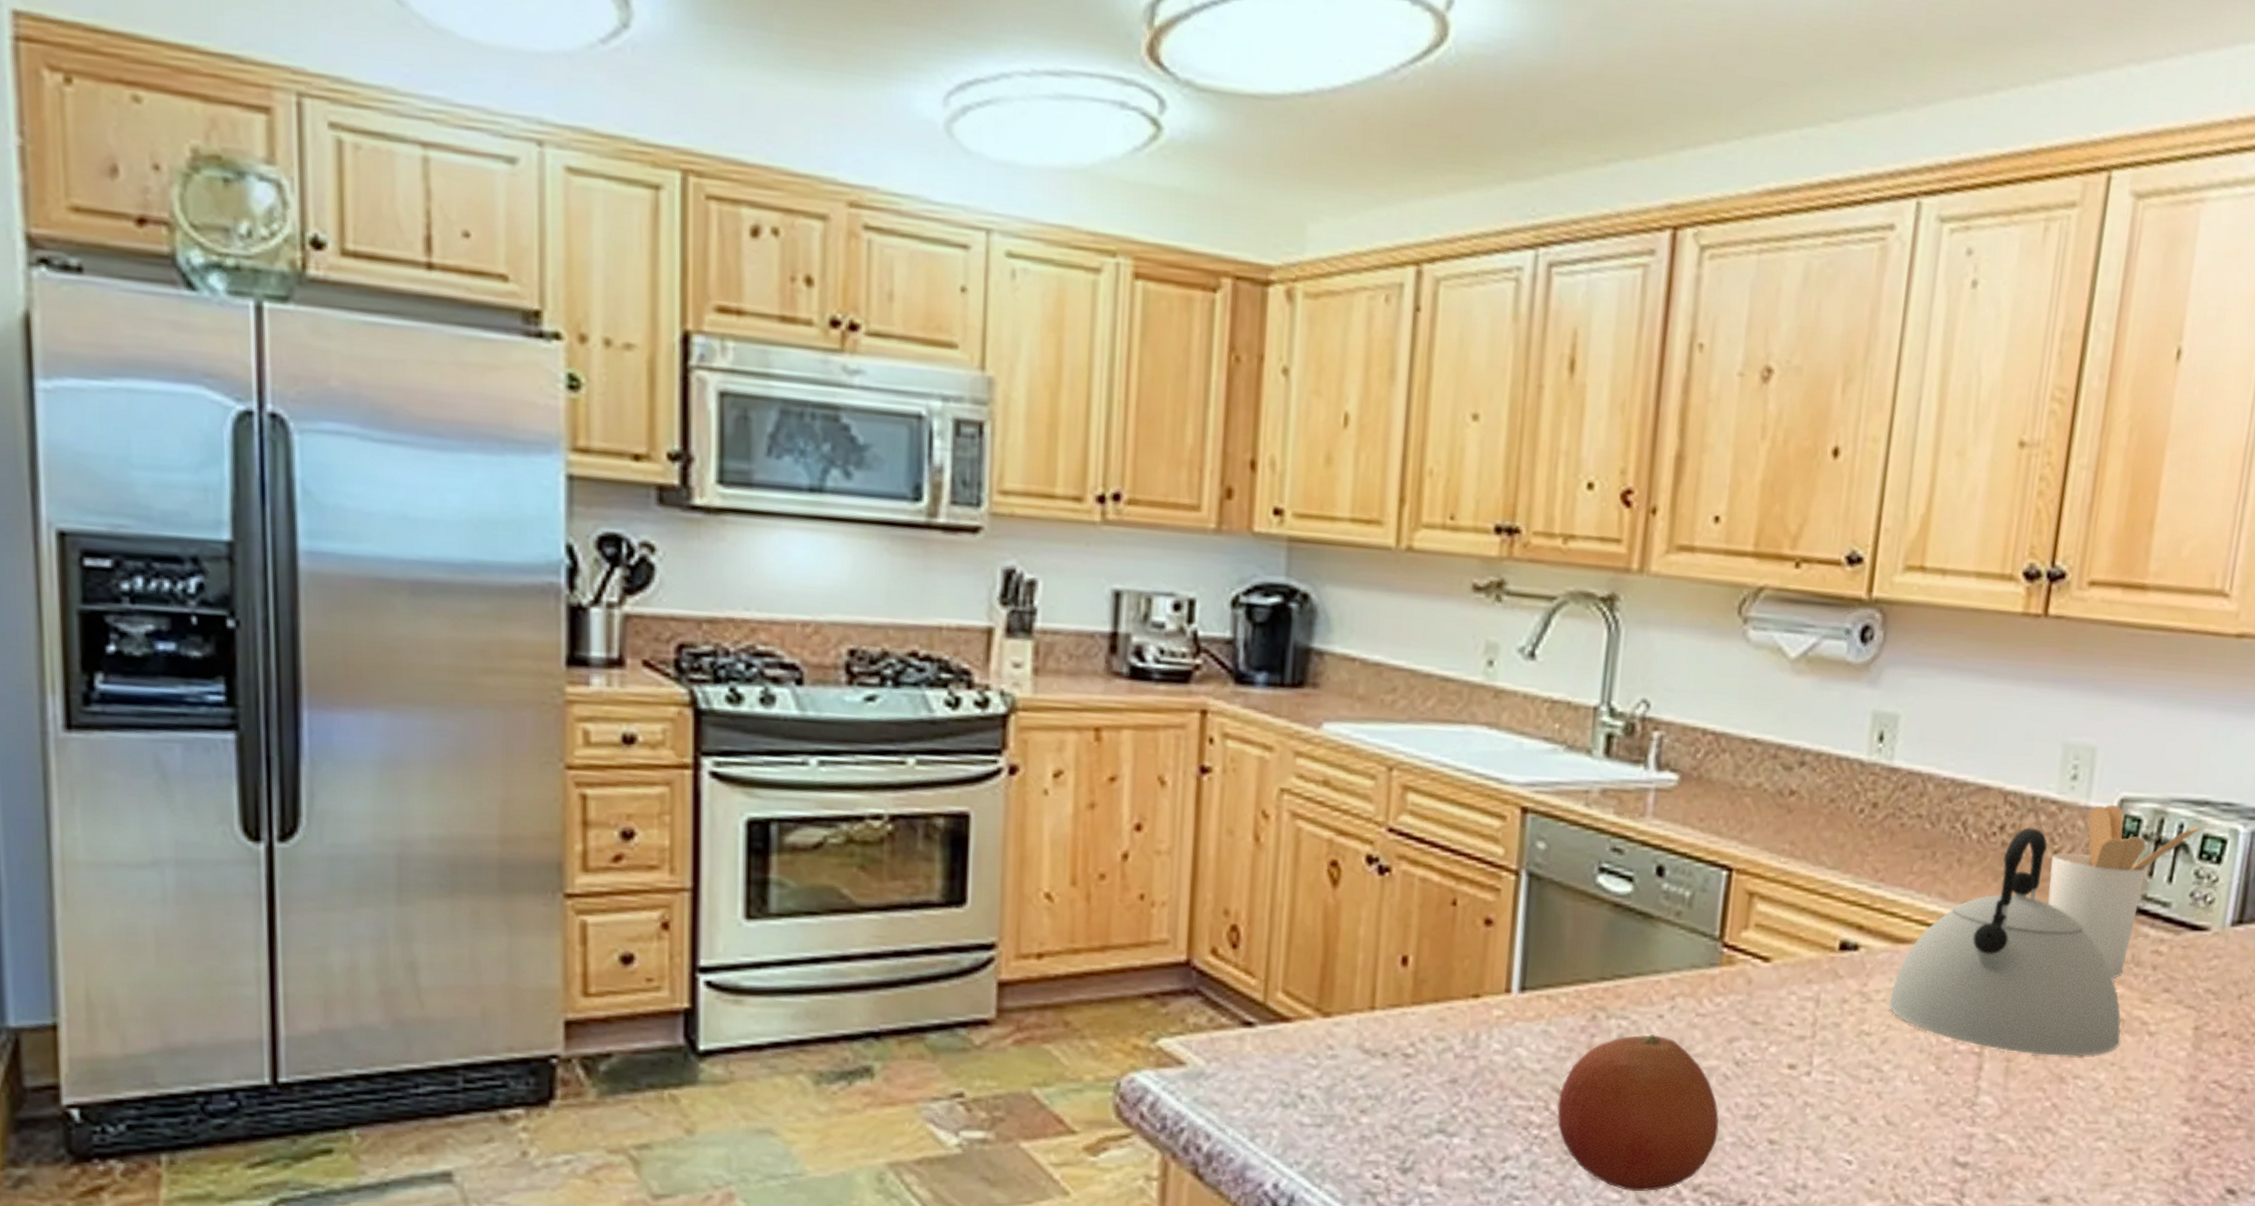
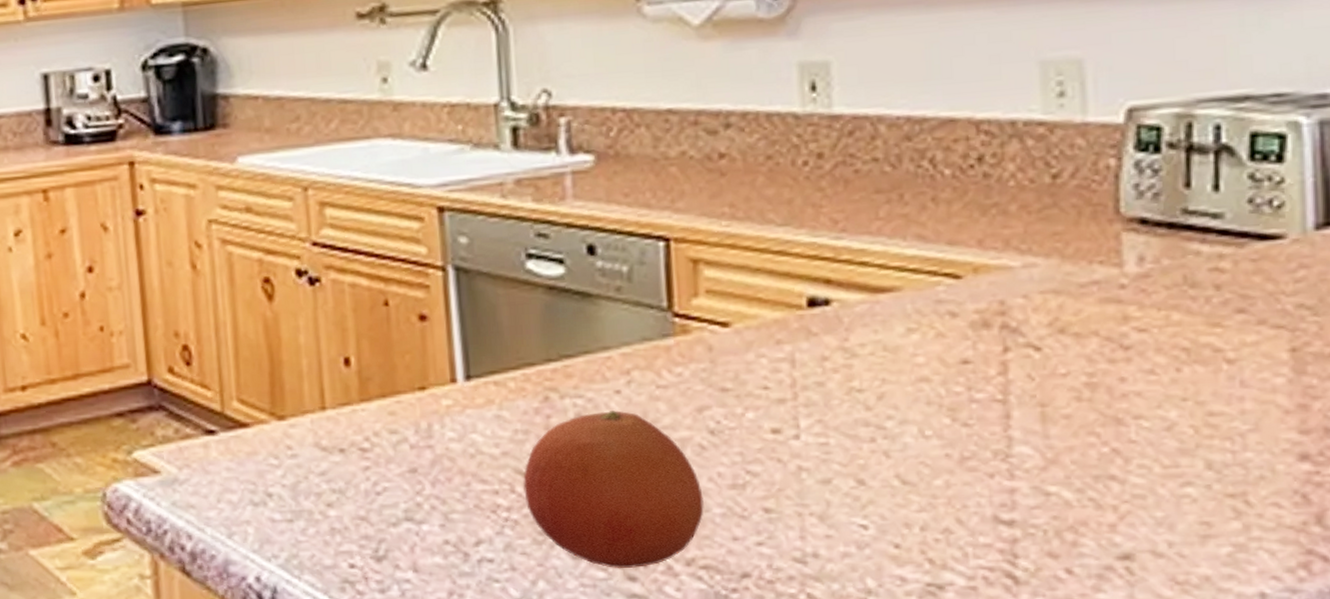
kettle: present [1888,827,2121,1057] -> none [877,154,1190,397]
utensil holder: present [2047,805,2200,978] -> none [1050,116,1244,304]

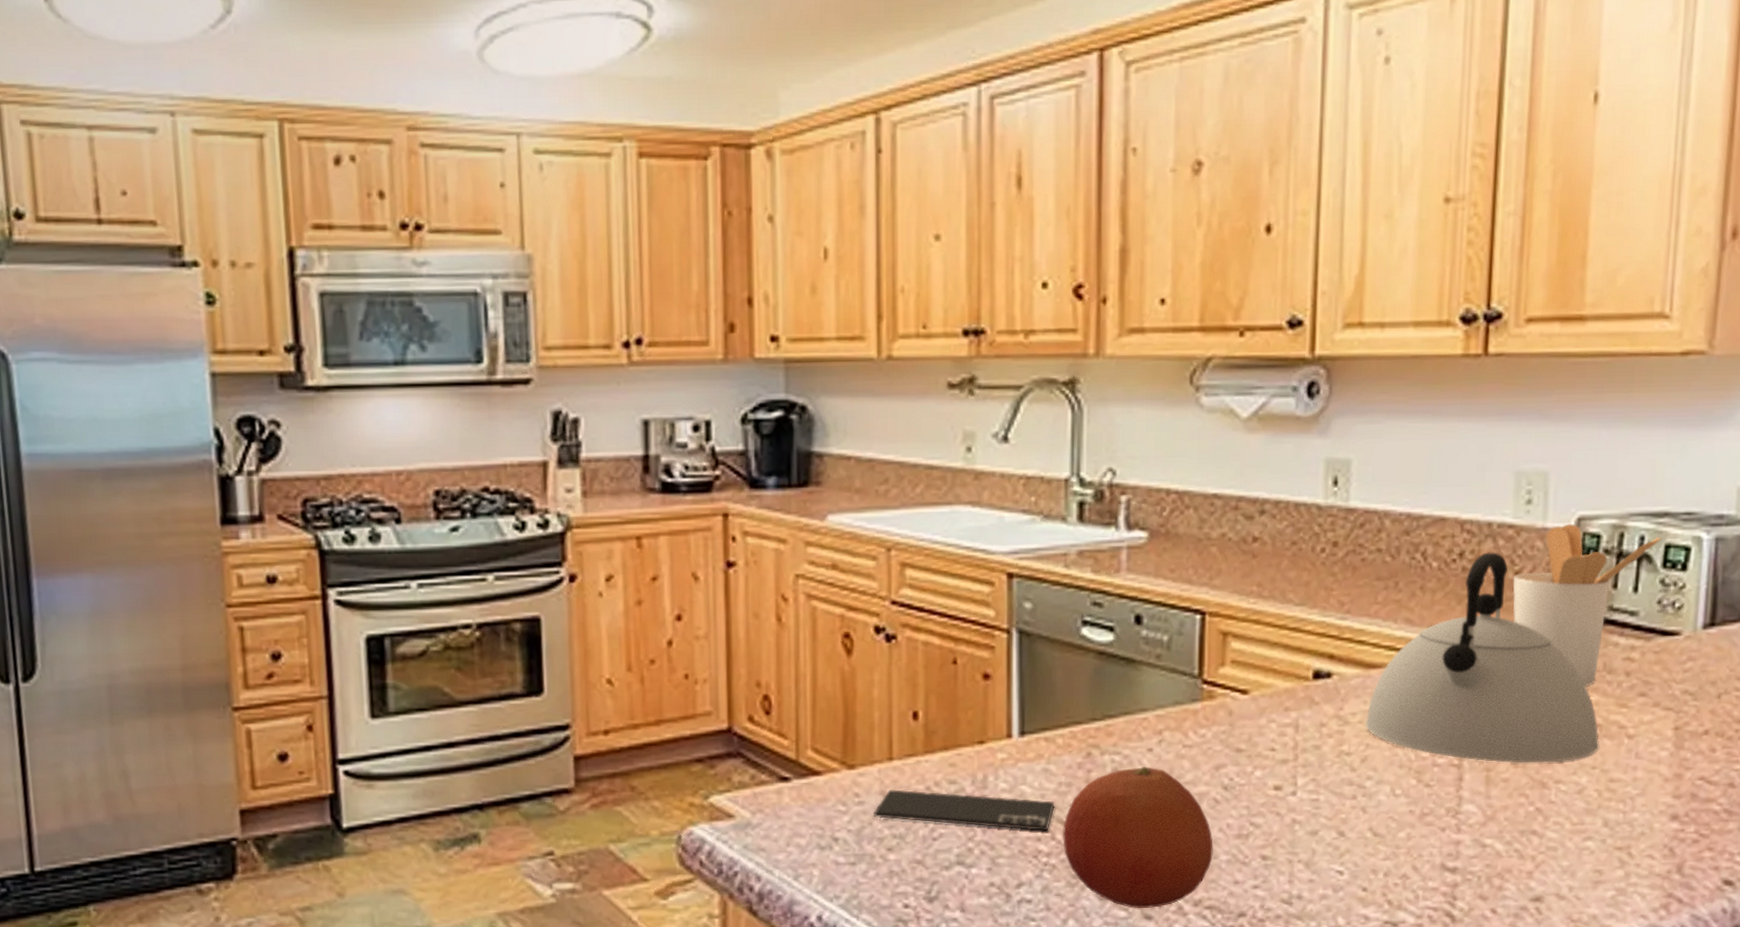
smartphone: none [309,440,512,484] -> present [874,789,1055,832]
kettle: none [877,154,1190,397] -> present [1364,552,1600,764]
utensil holder: none [1050,116,1244,304] -> present [1512,524,1662,687]

